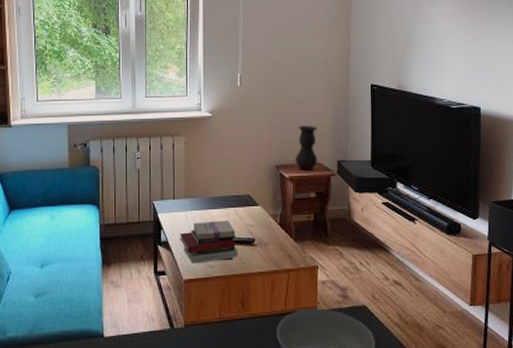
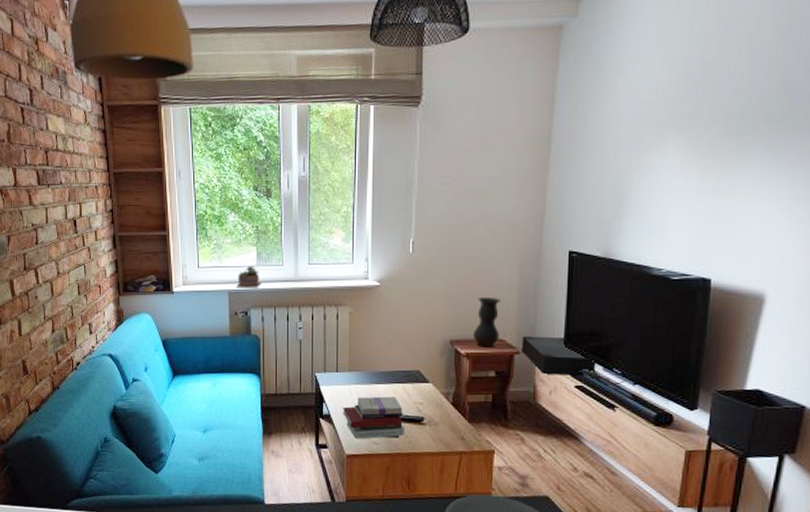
succulent plant: none [74,98,101,122] -> present [235,265,262,289]

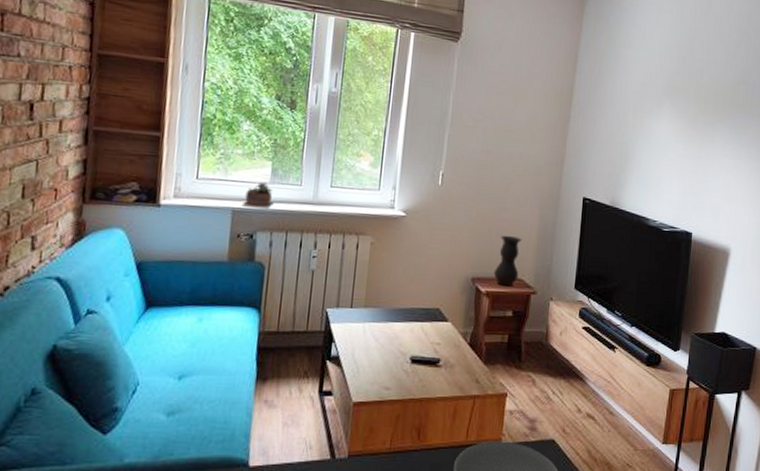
books: present [343,396,404,439] -> none [353,336,420,384]
game console: present [521,336,596,376] -> none [537,276,602,318]

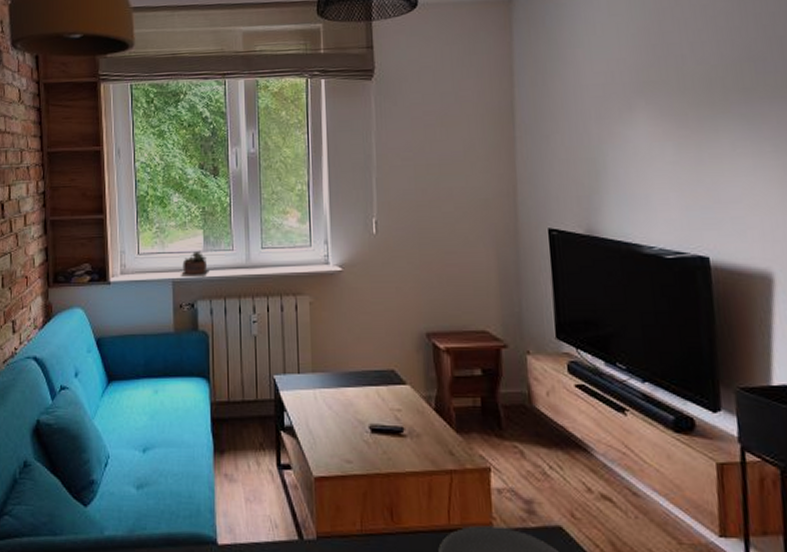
vase: present [493,235,522,287] -> none [451,281,483,340]

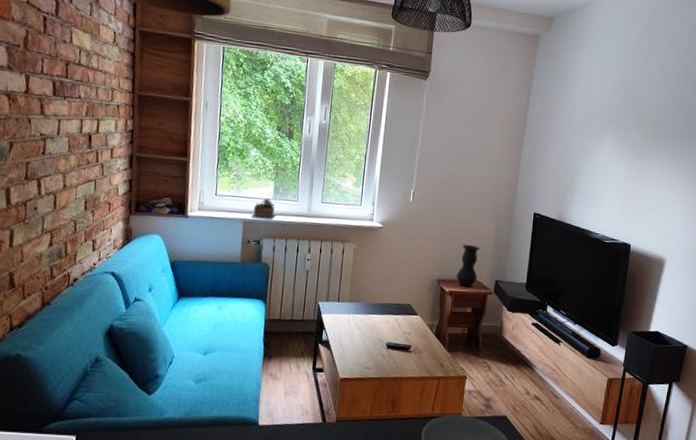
vase: none [451,281,483,340] -> present [456,244,480,287]
game console: none [507,326,597,373] -> present [493,279,549,315]

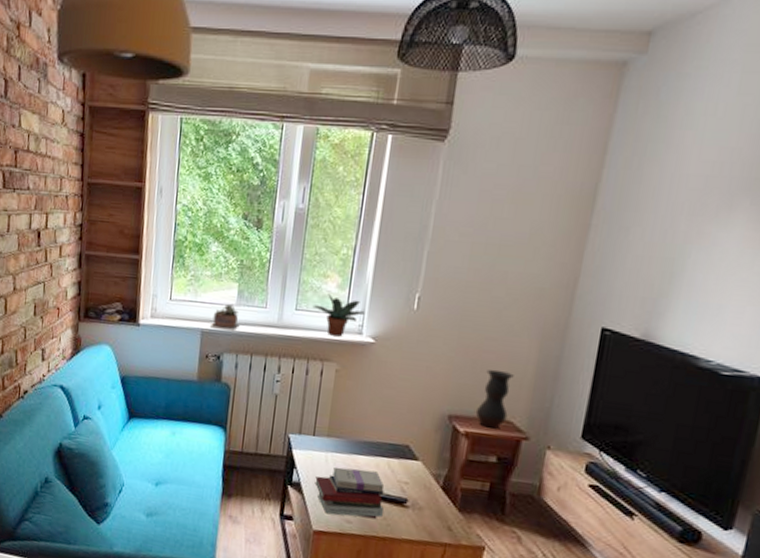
potted plant: none [334,190,375,224] -> present [312,294,365,338]
books: none [340,325,394,364] -> present [314,467,385,520]
game console: present [493,279,549,315] -> none [530,420,618,475]

